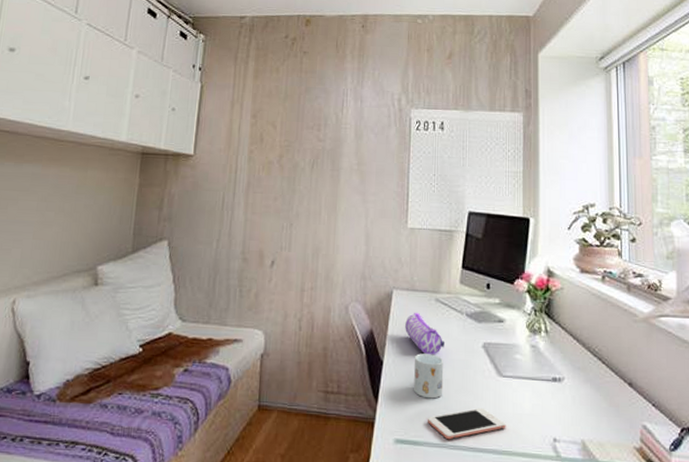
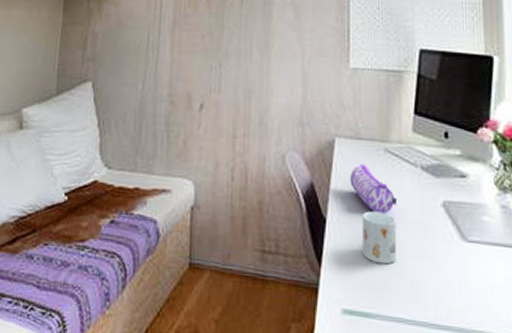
cell phone: present [427,407,506,440] -> none [379,277,474,314]

